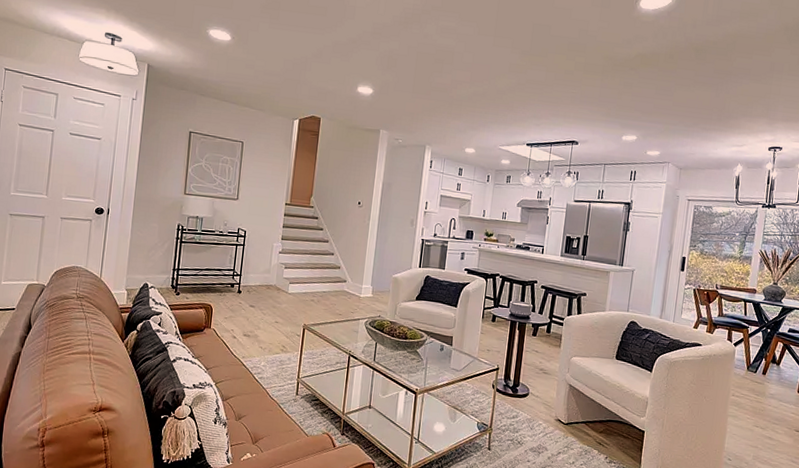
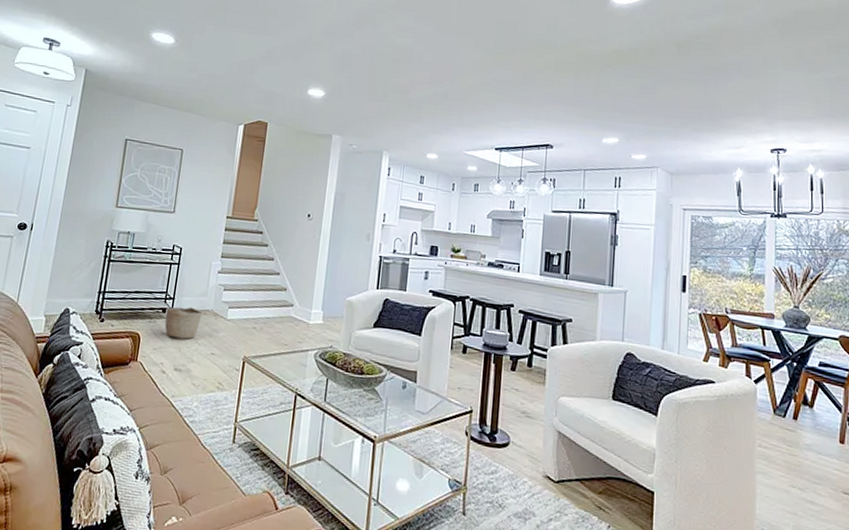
basket: none [233,282,267,310] -> present [164,307,203,339]

